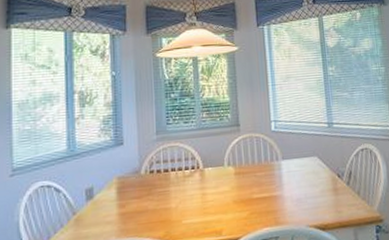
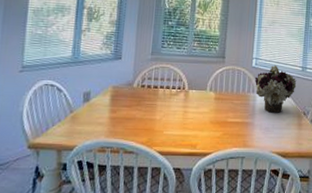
flower arrangement: none [276,124,325,181] -> present [254,64,297,113]

